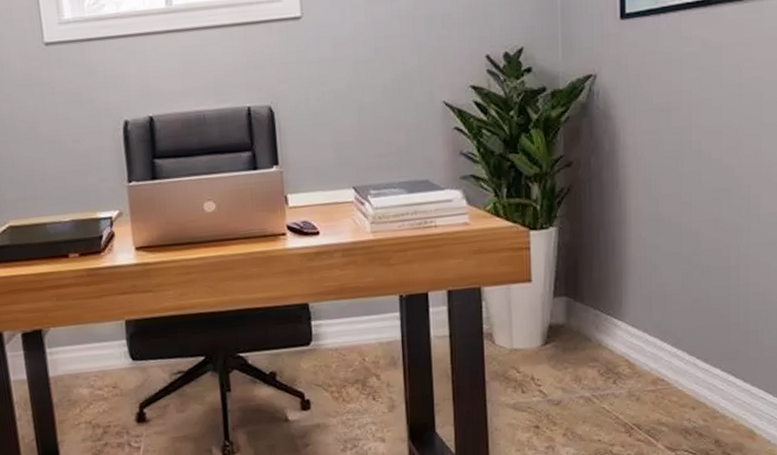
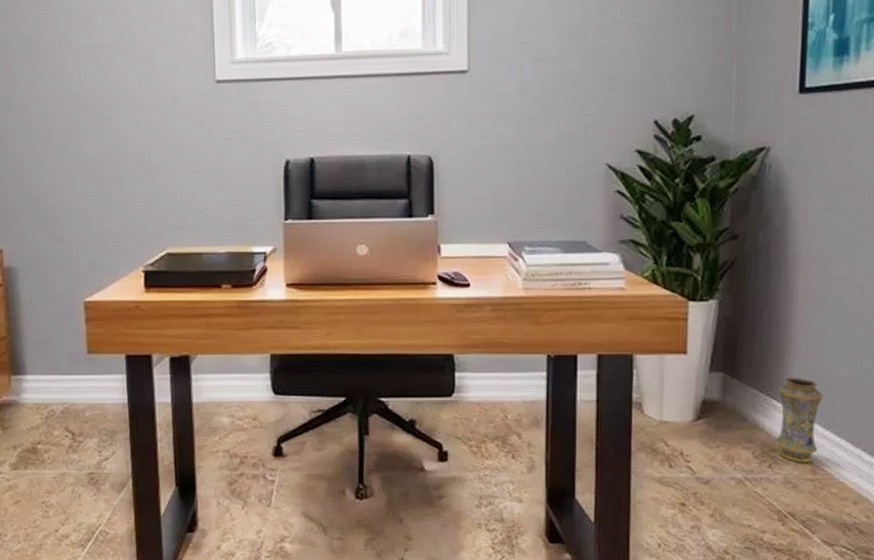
vase: none [618,294,659,376] -> present [776,377,824,463]

